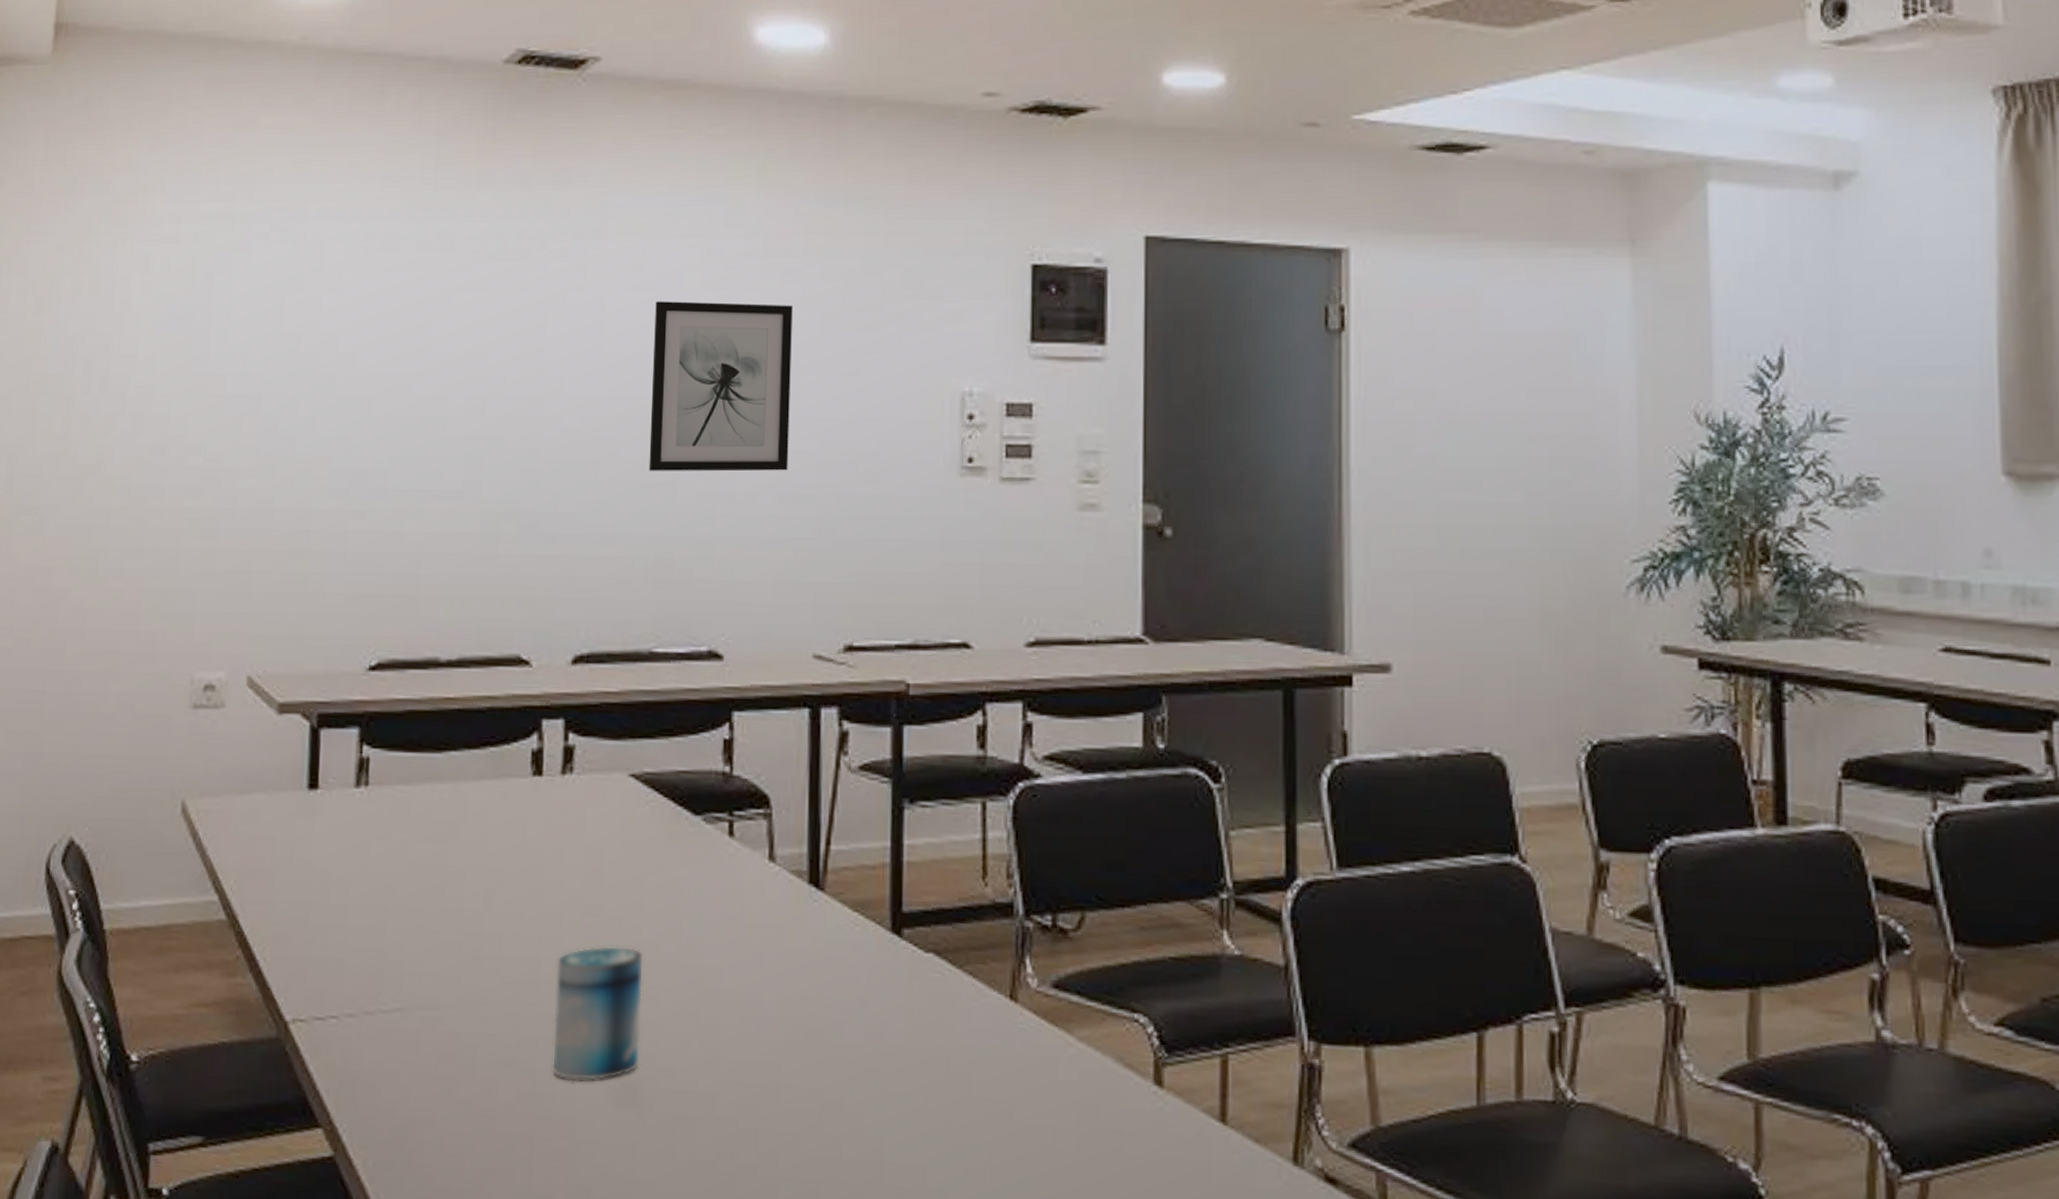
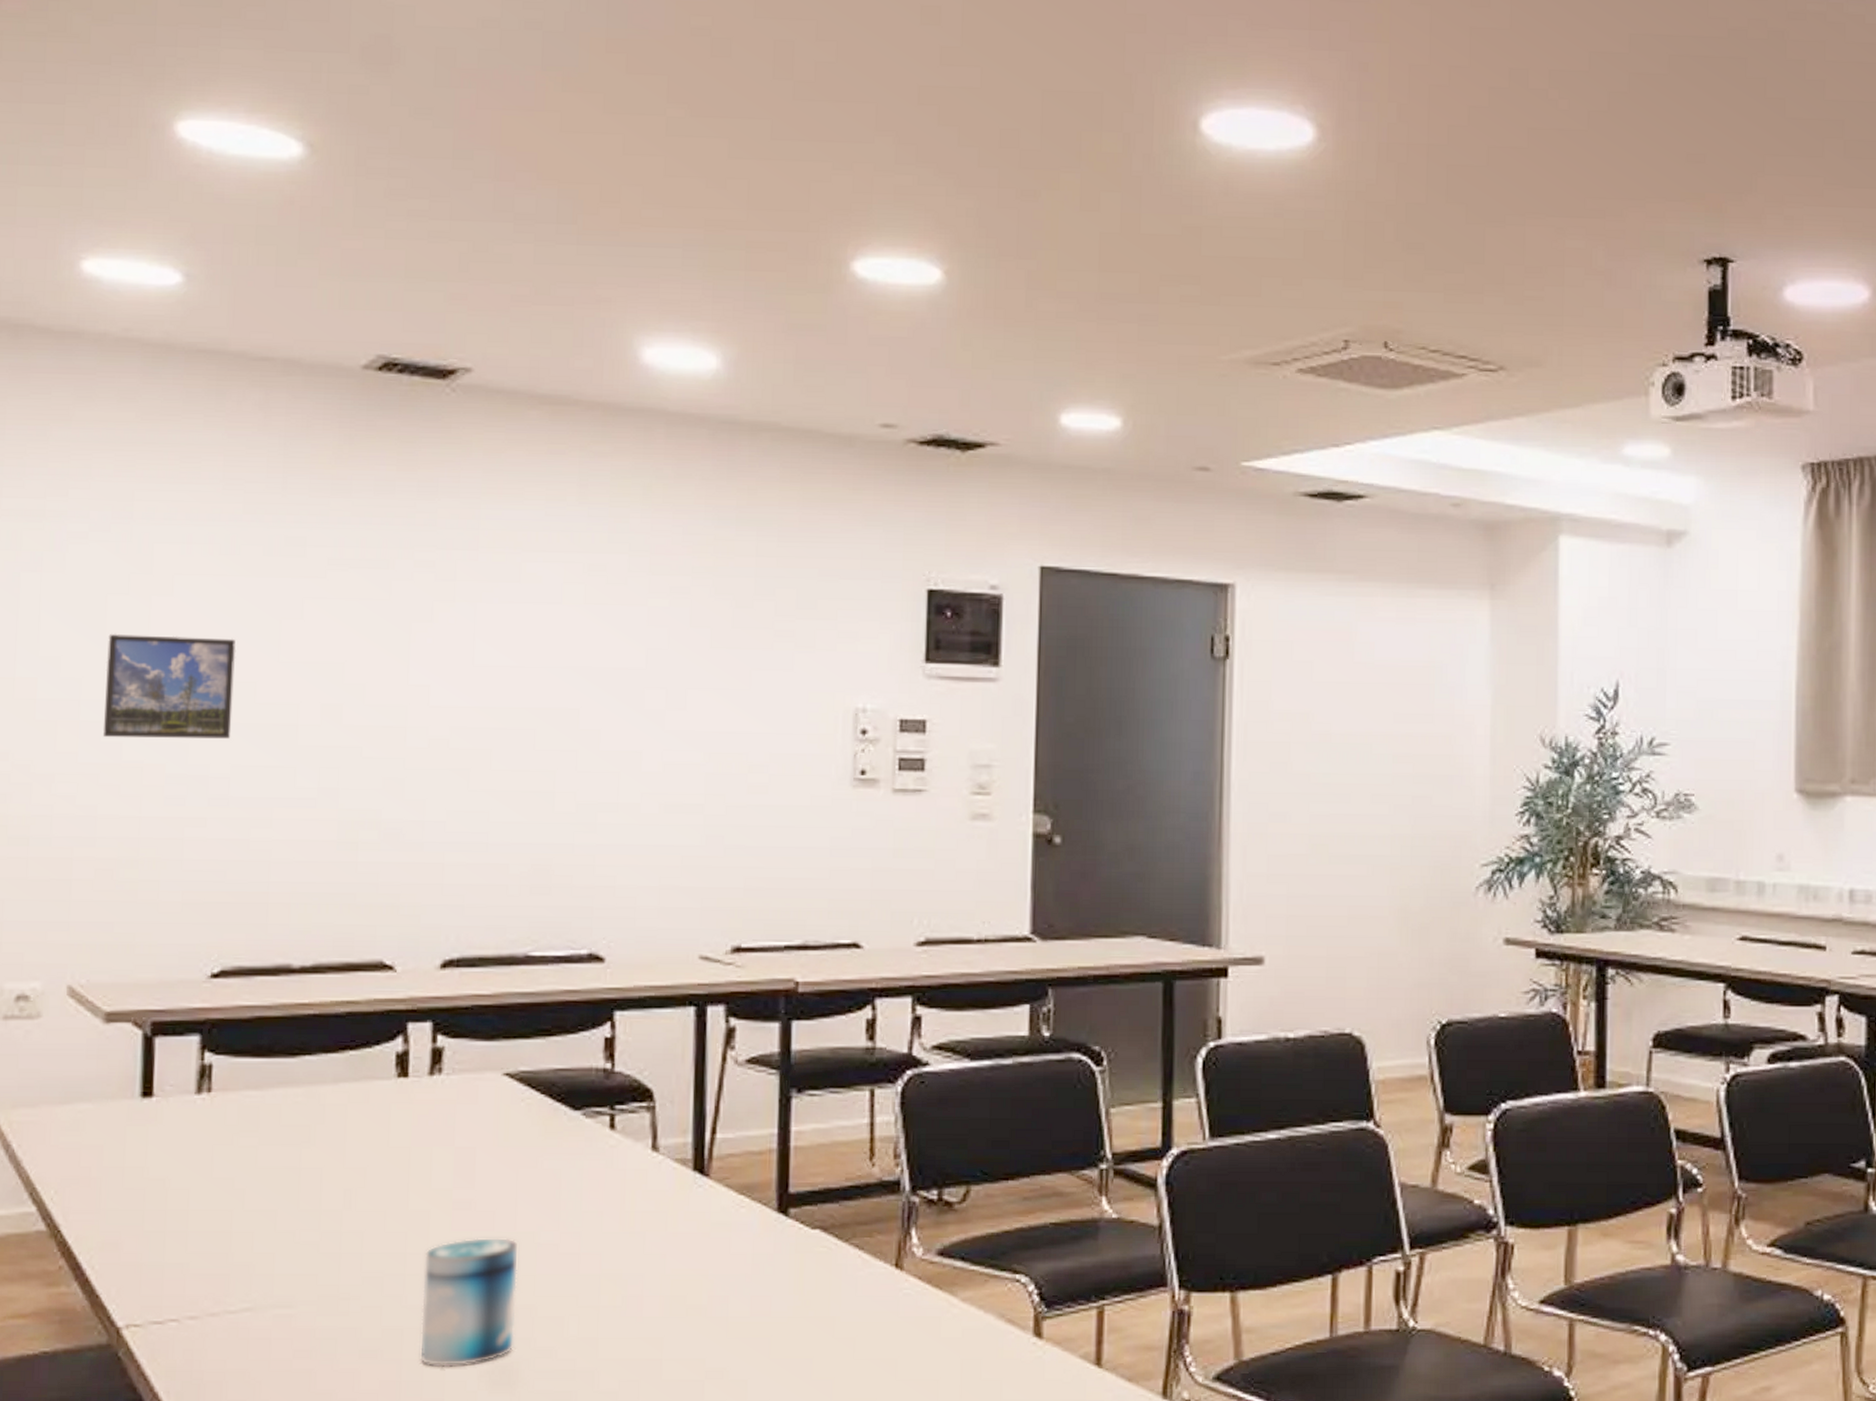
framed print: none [279,330,394,432] -> present [102,633,236,739]
wall art: present [649,301,793,472] -> none [525,614,680,782]

